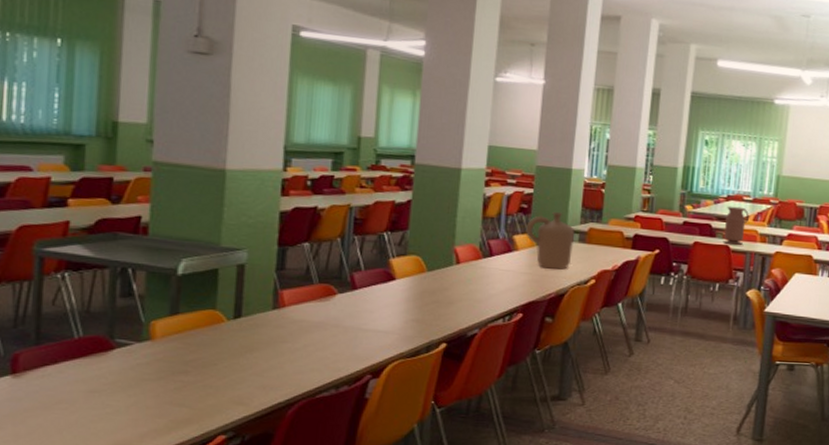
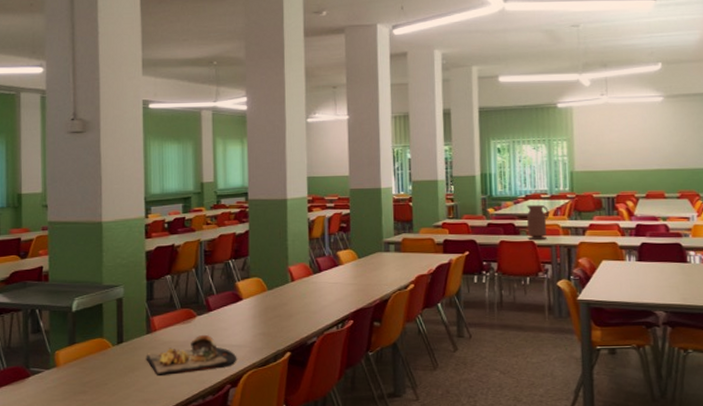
food tray: none [269,315,381,359] -> present [146,334,236,375]
water jug: present [526,211,574,270] -> none [347,227,391,278]

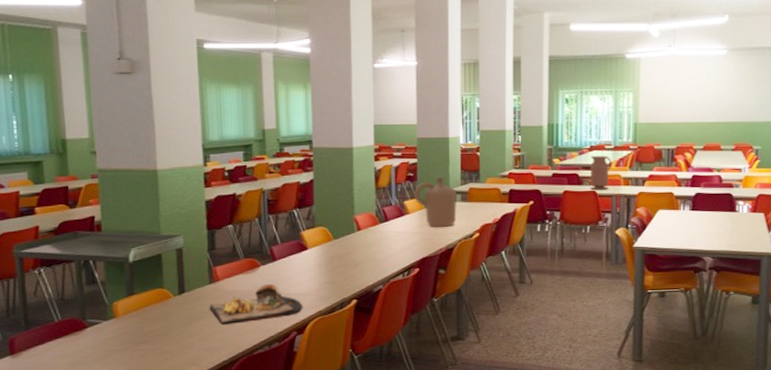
water jug: none [347,227,391,278] -> present [414,176,458,227]

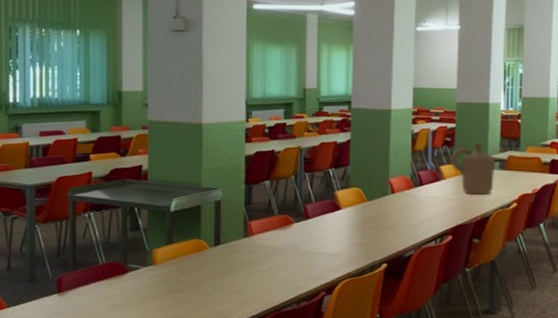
food tray: present [209,283,302,324] -> none [242,241,332,279]

